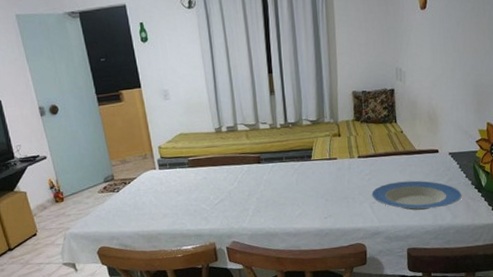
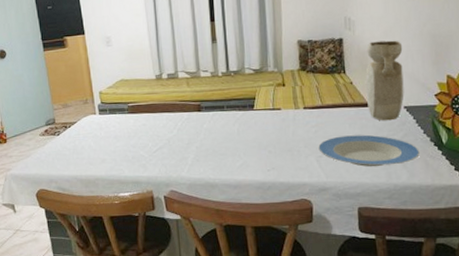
vase: none [414,90,449,167] -> present [365,40,404,121]

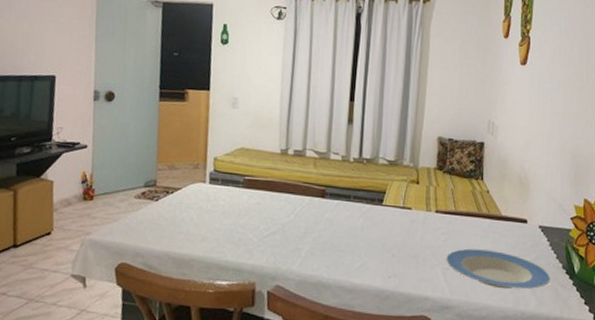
vase: present [365,40,404,121] -> none [501,151,543,240]

